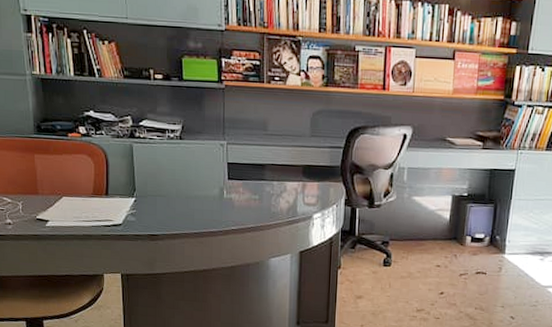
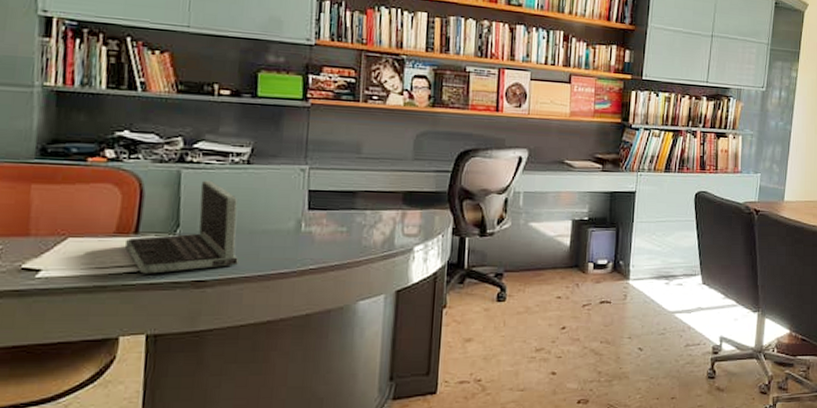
laptop: none [101,153,179,228] -> present [125,180,238,274]

